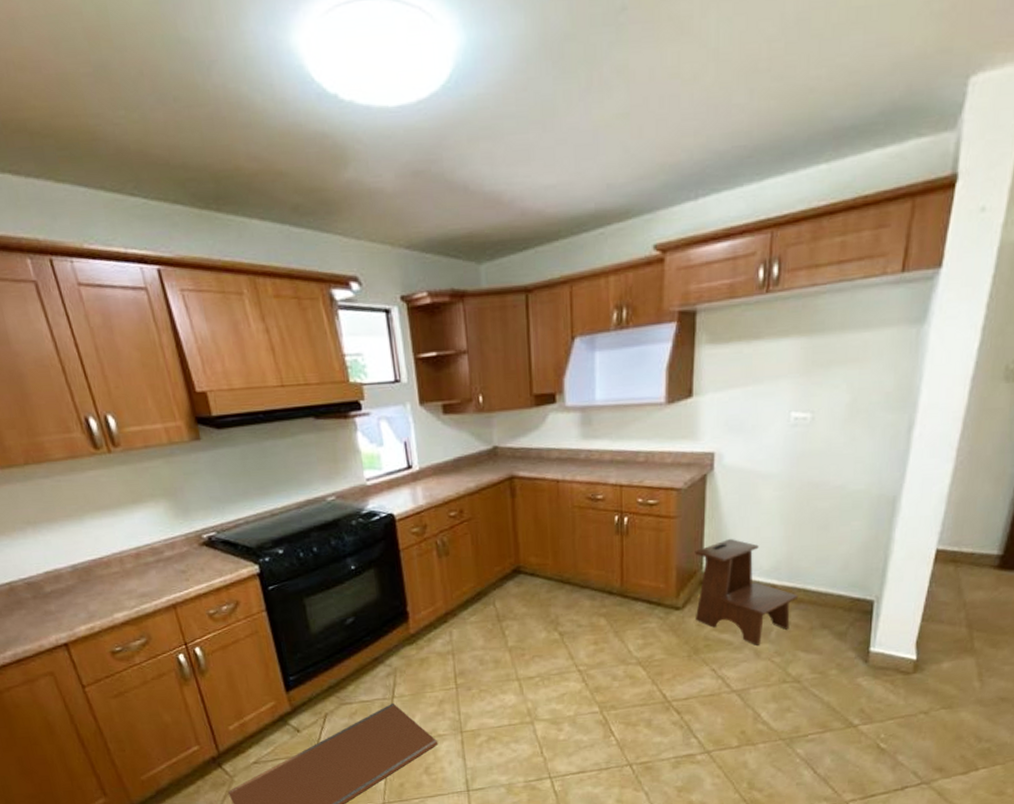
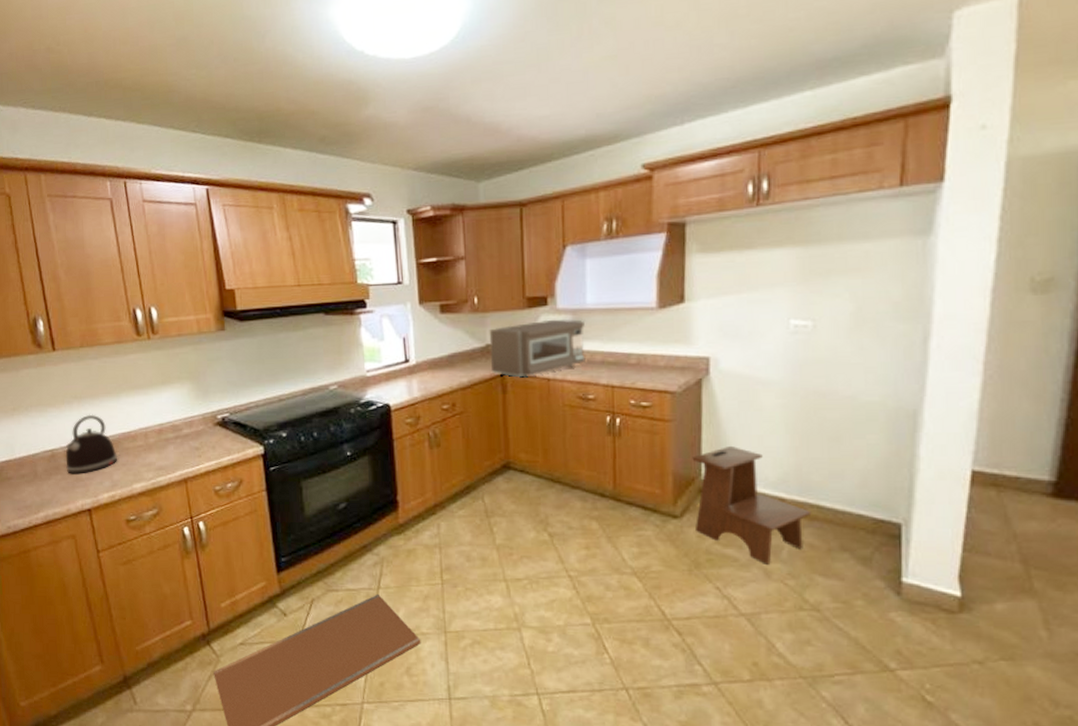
kettle: none [26,540,91,608] -> present [65,414,117,474]
microwave: none [496,417,595,481] -> present [489,319,586,378]

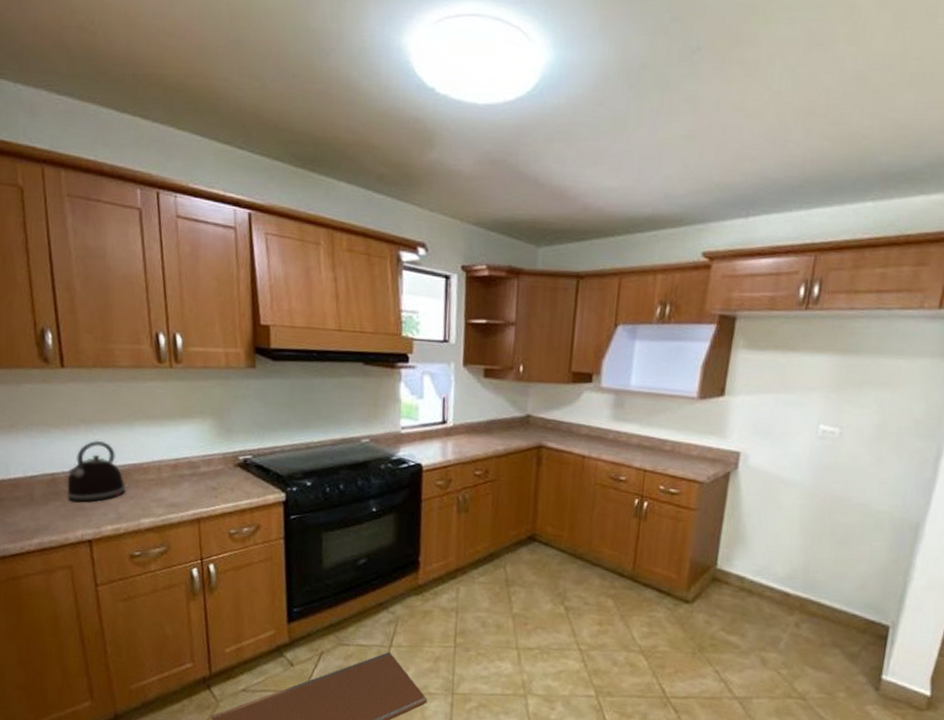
microwave: present [489,319,586,378] -> none [529,396,626,453]
step stool: present [692,446,810,564] -> none [704,539,811,654]

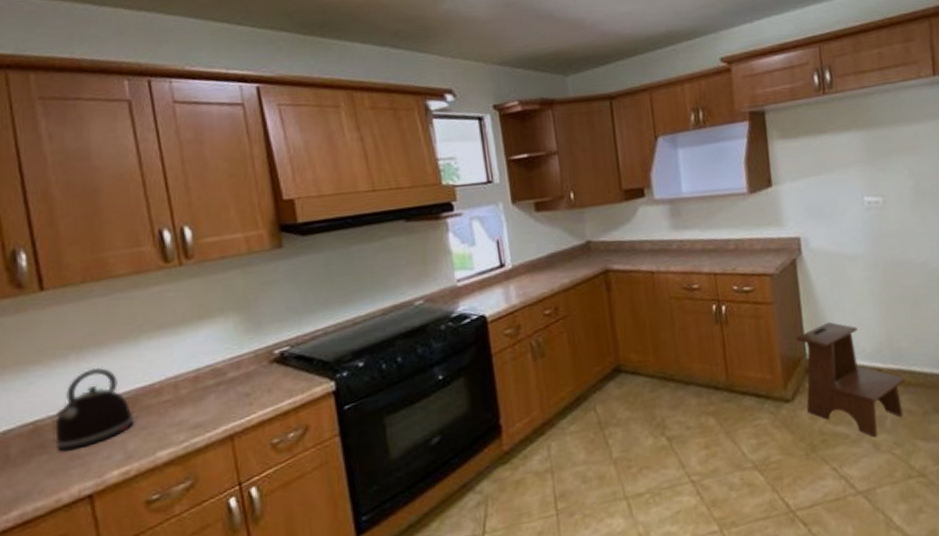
step stool: none [704,539,811,654] -> present [796,322,905,437]

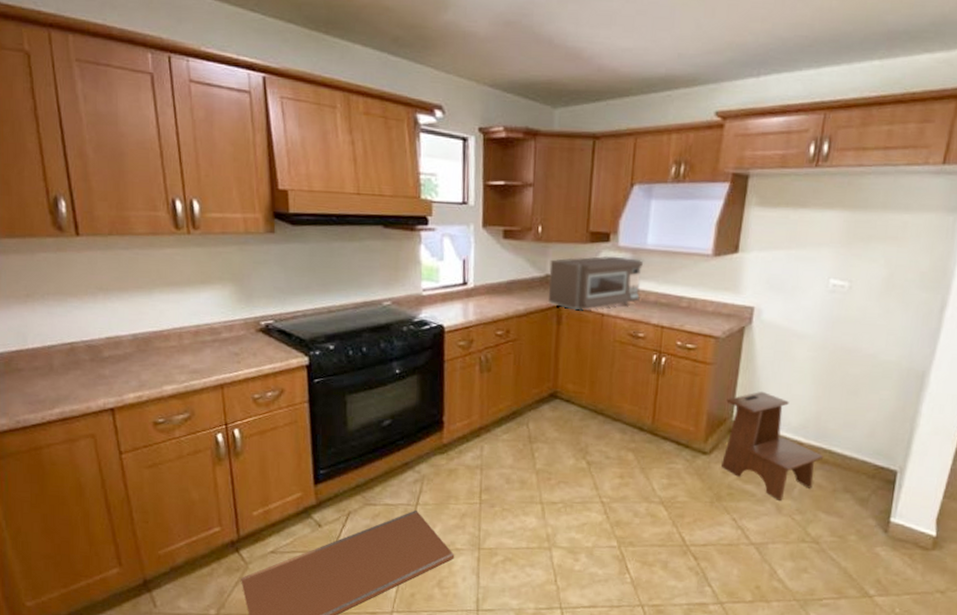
kettle: present [55,367,134,452] -> none [87,308,146,372]
microwave: none [588,209,687,274] -> present [548,255,643,311]

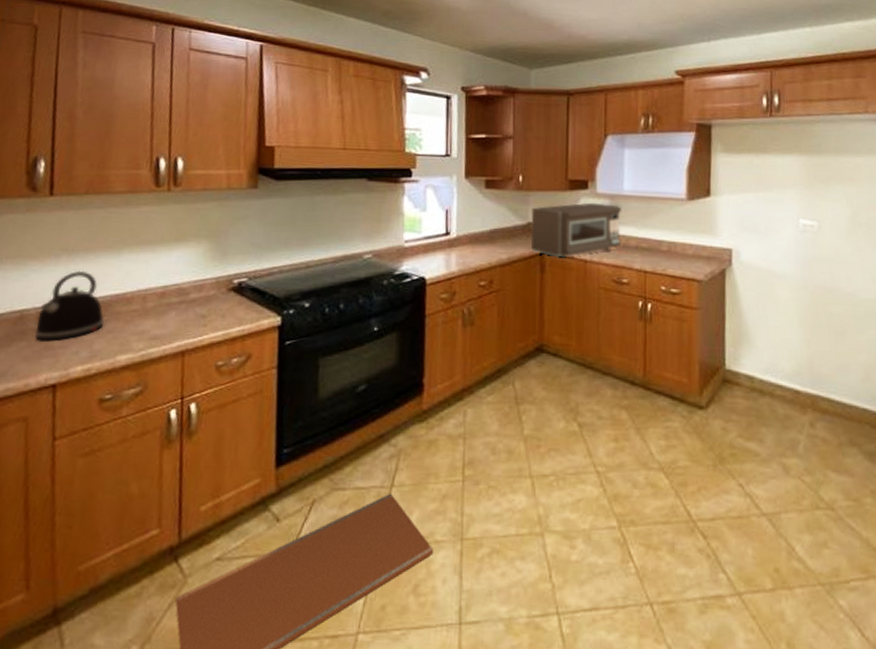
kettle: none [87,308,146,372] -> present [35,270,104,342]
step stool: present [721,392,823,501] -> none [717,337,822,460]

